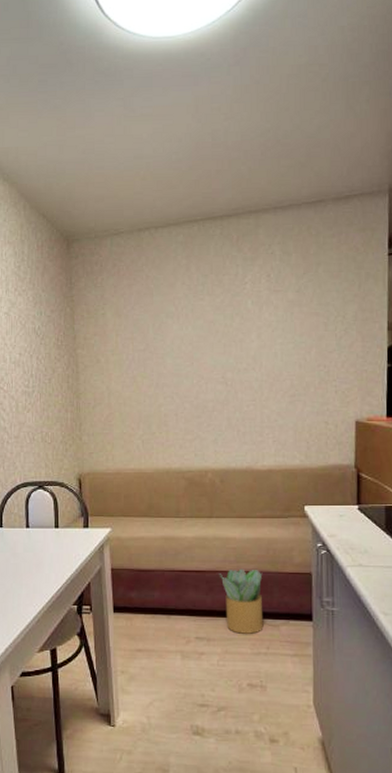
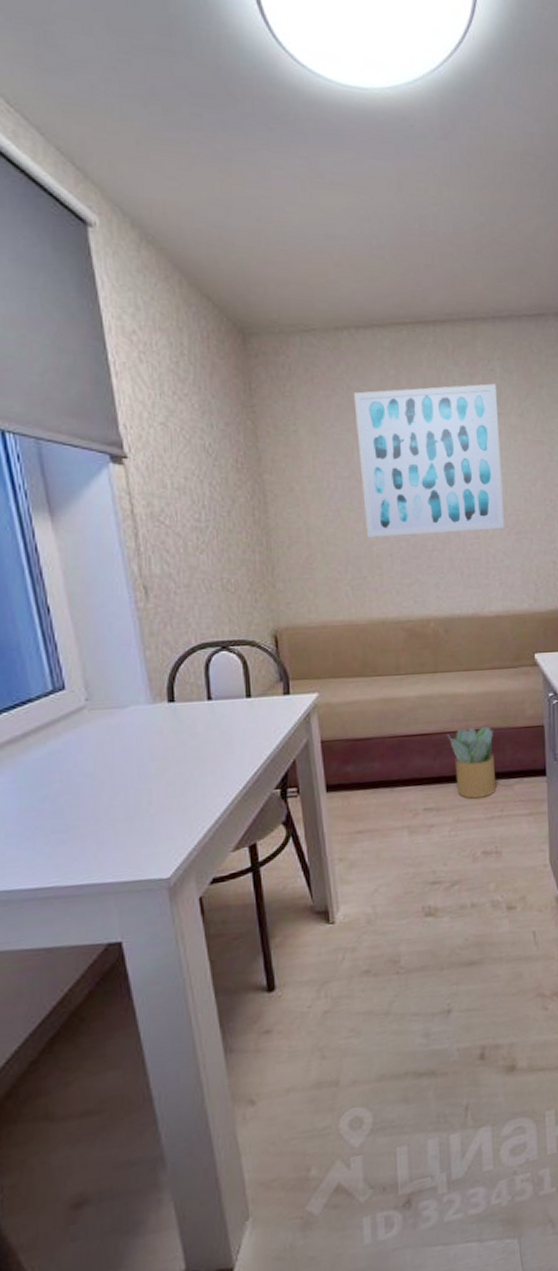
wall art: none [151,265,279,400] -> present [353,383,504,538]

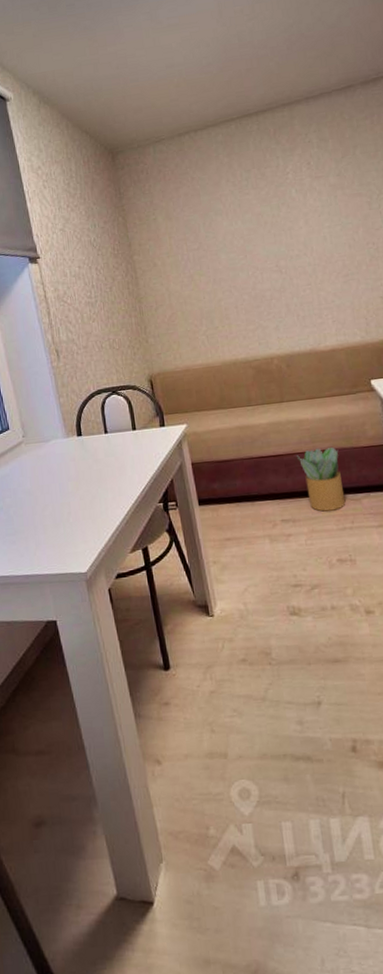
wall art: present [353,383,504,538] -> none [196,152,332,295]

